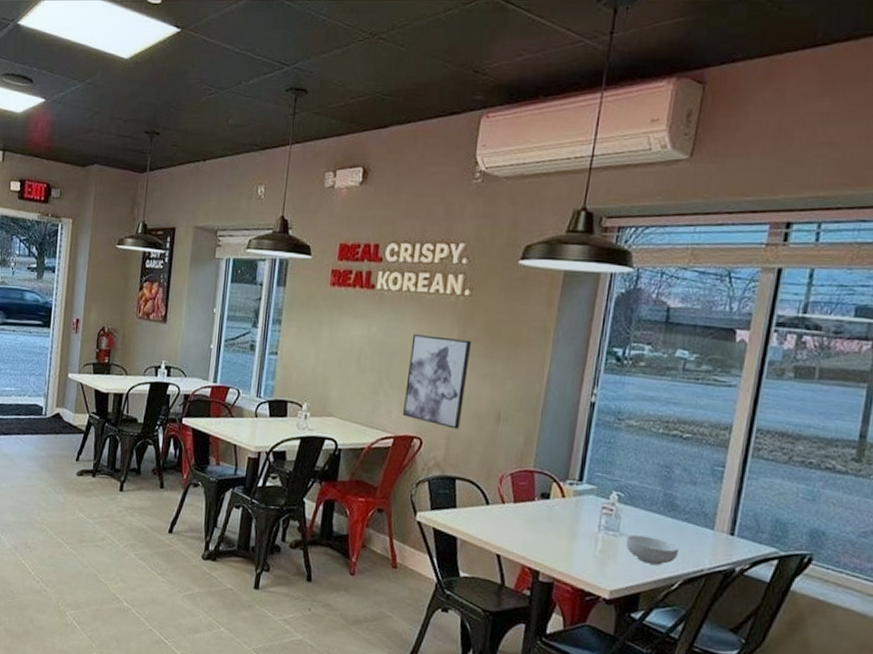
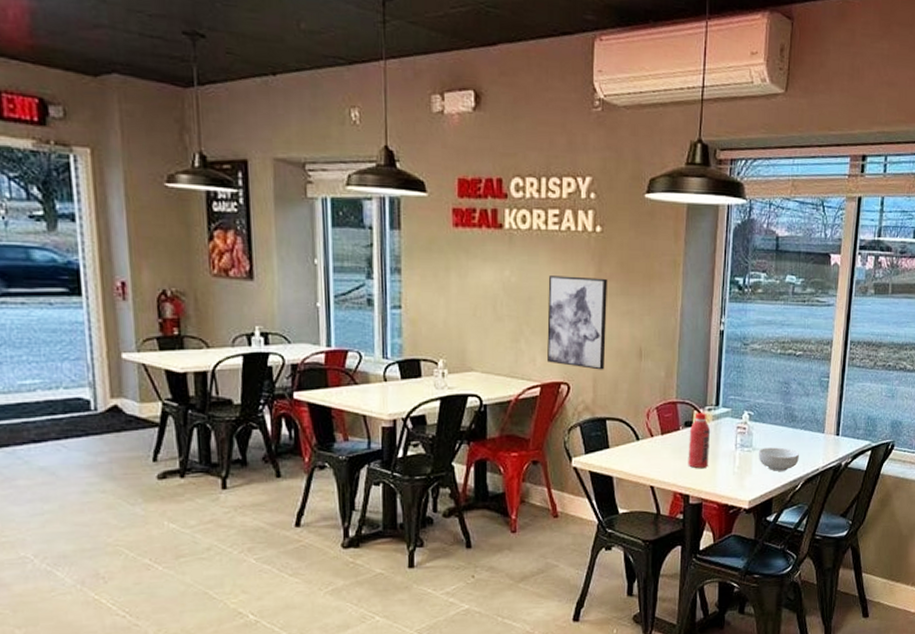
beverage bottle: none [540,485,571,545] -> present [688,413,711,468]

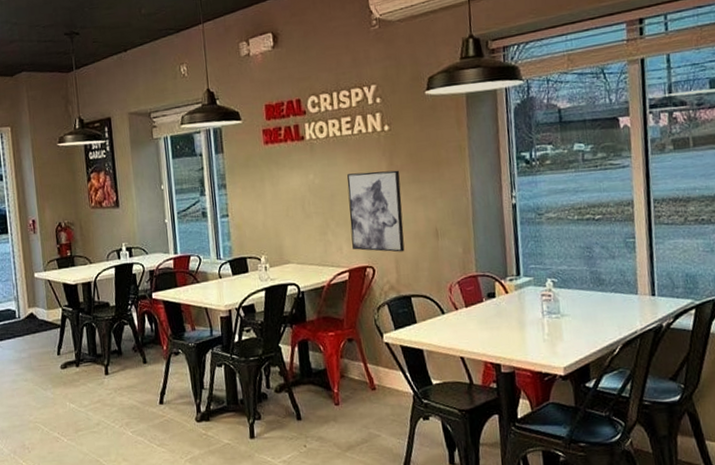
beverage bottle: present [688,413,711,468] -> none [493,283,517,338]
cereal bowl: present [758,447,799,471] -> none [567,312,613,336]

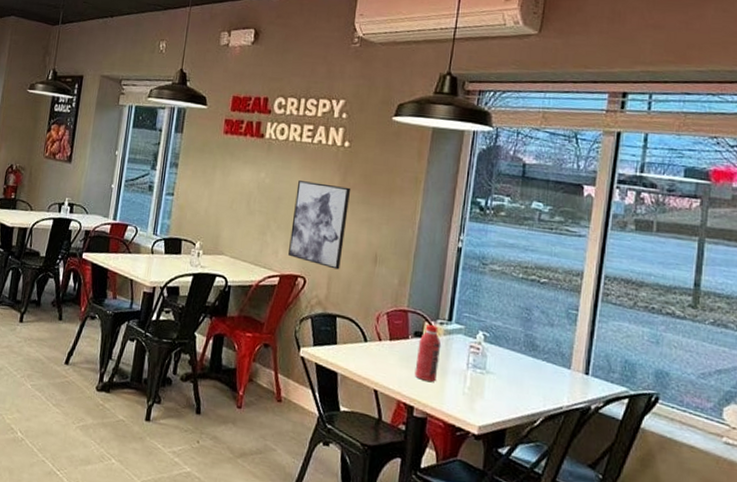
beverage bottle: none [493,283,517,338] -> present [414,325,442,382]

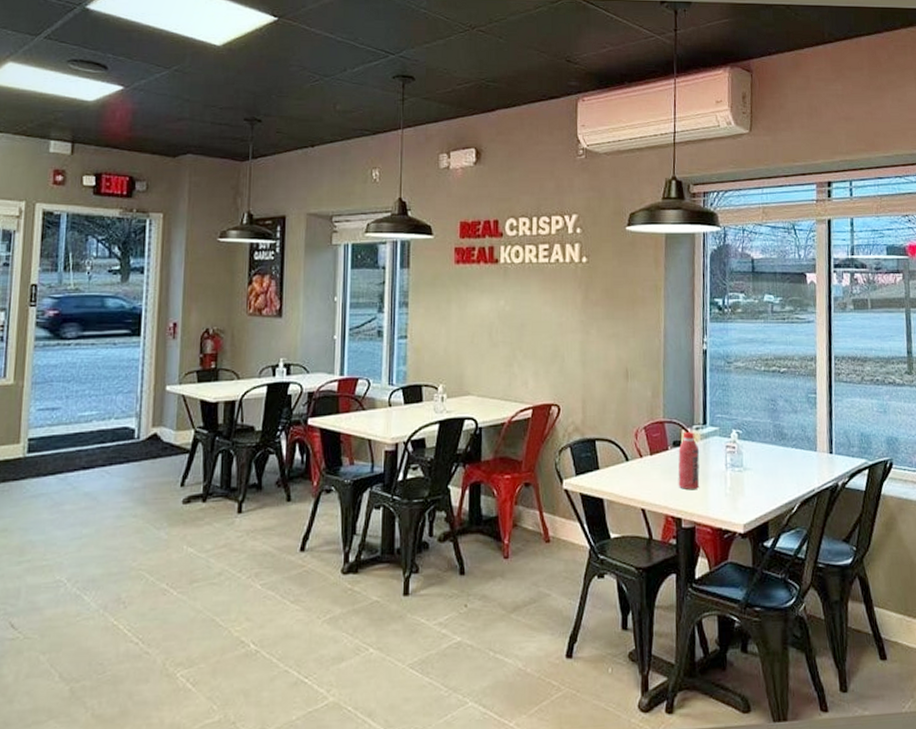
wall art: present [288,180,351,270] -> none [538,303,595,391]

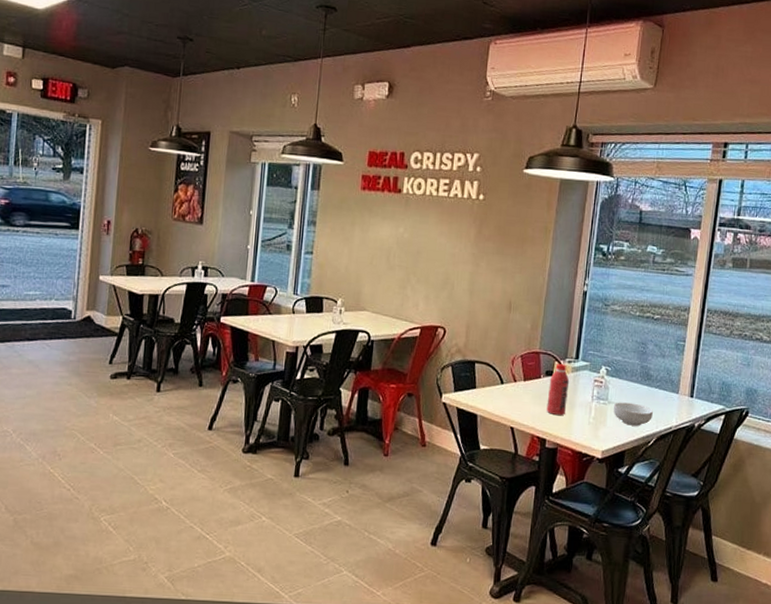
cereal bowl: none [749,467,793,492] -> present [613,402,653,426]

